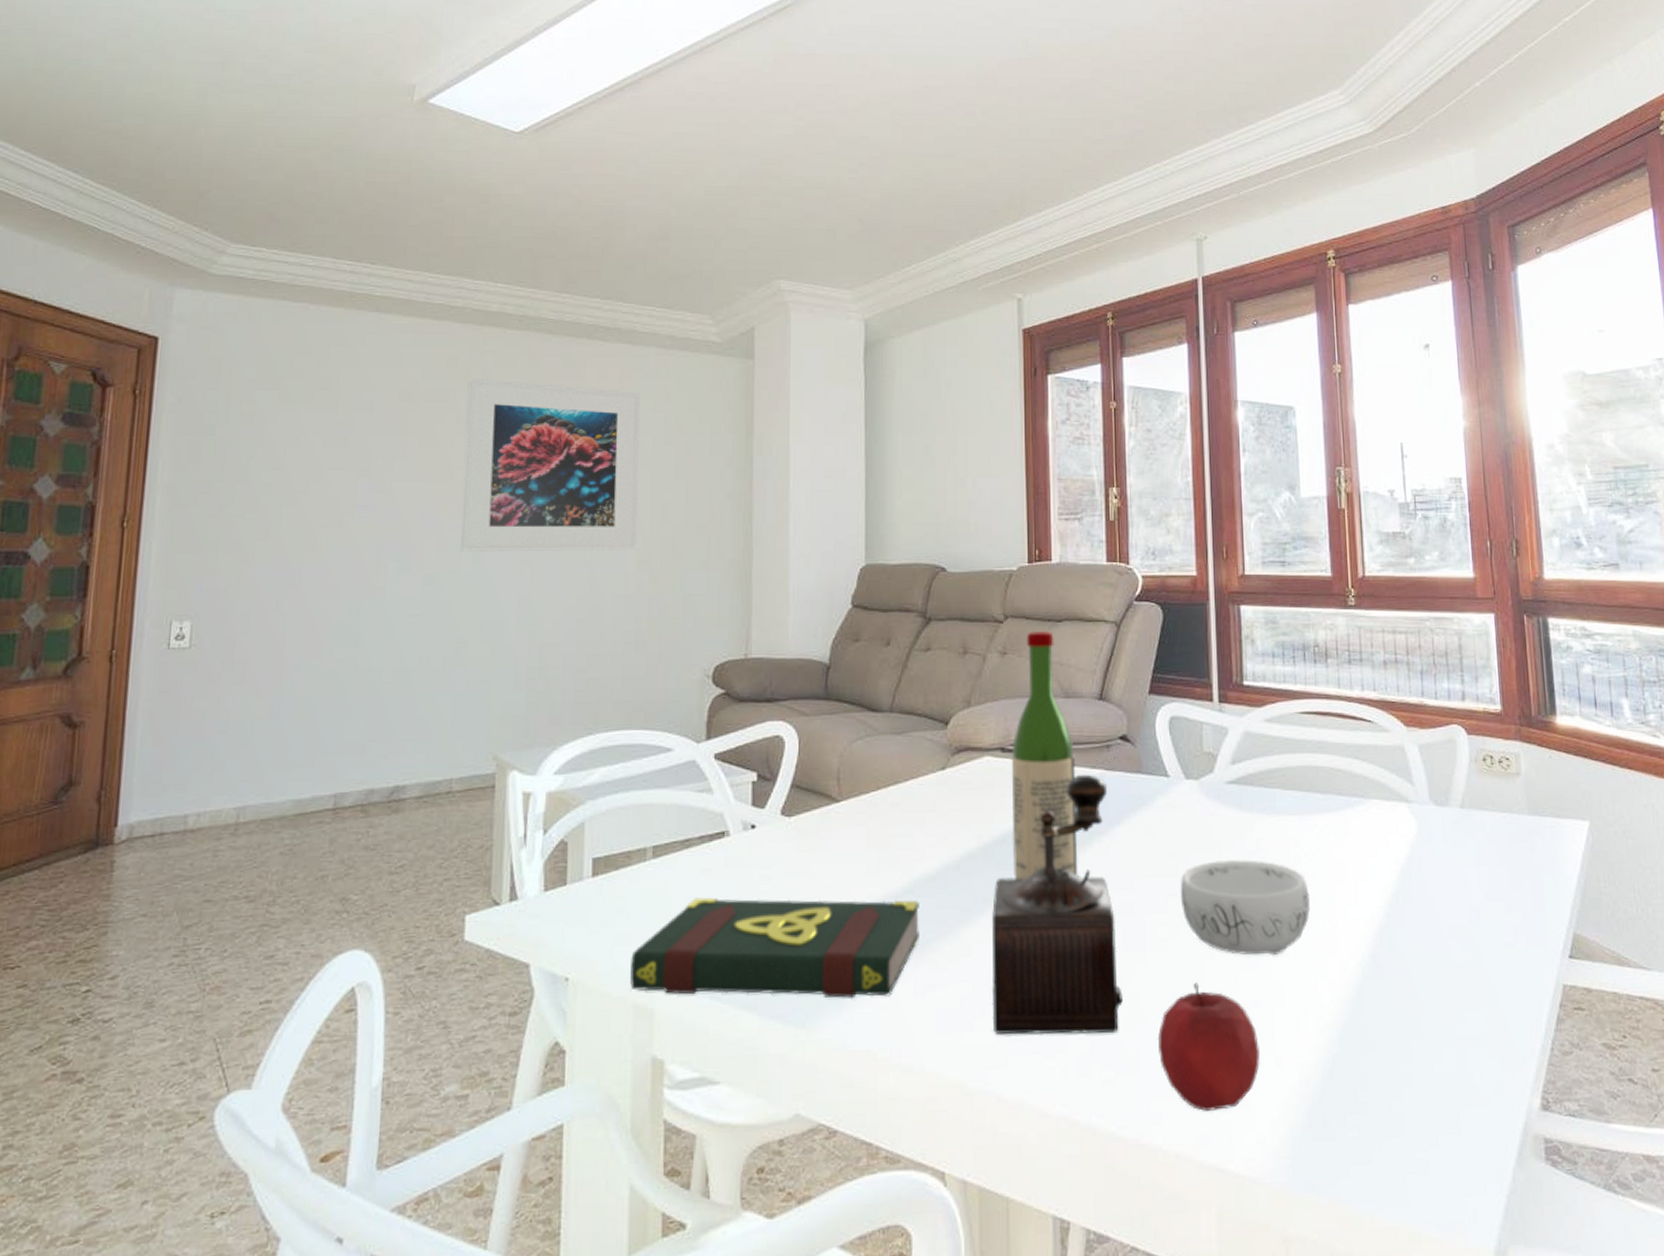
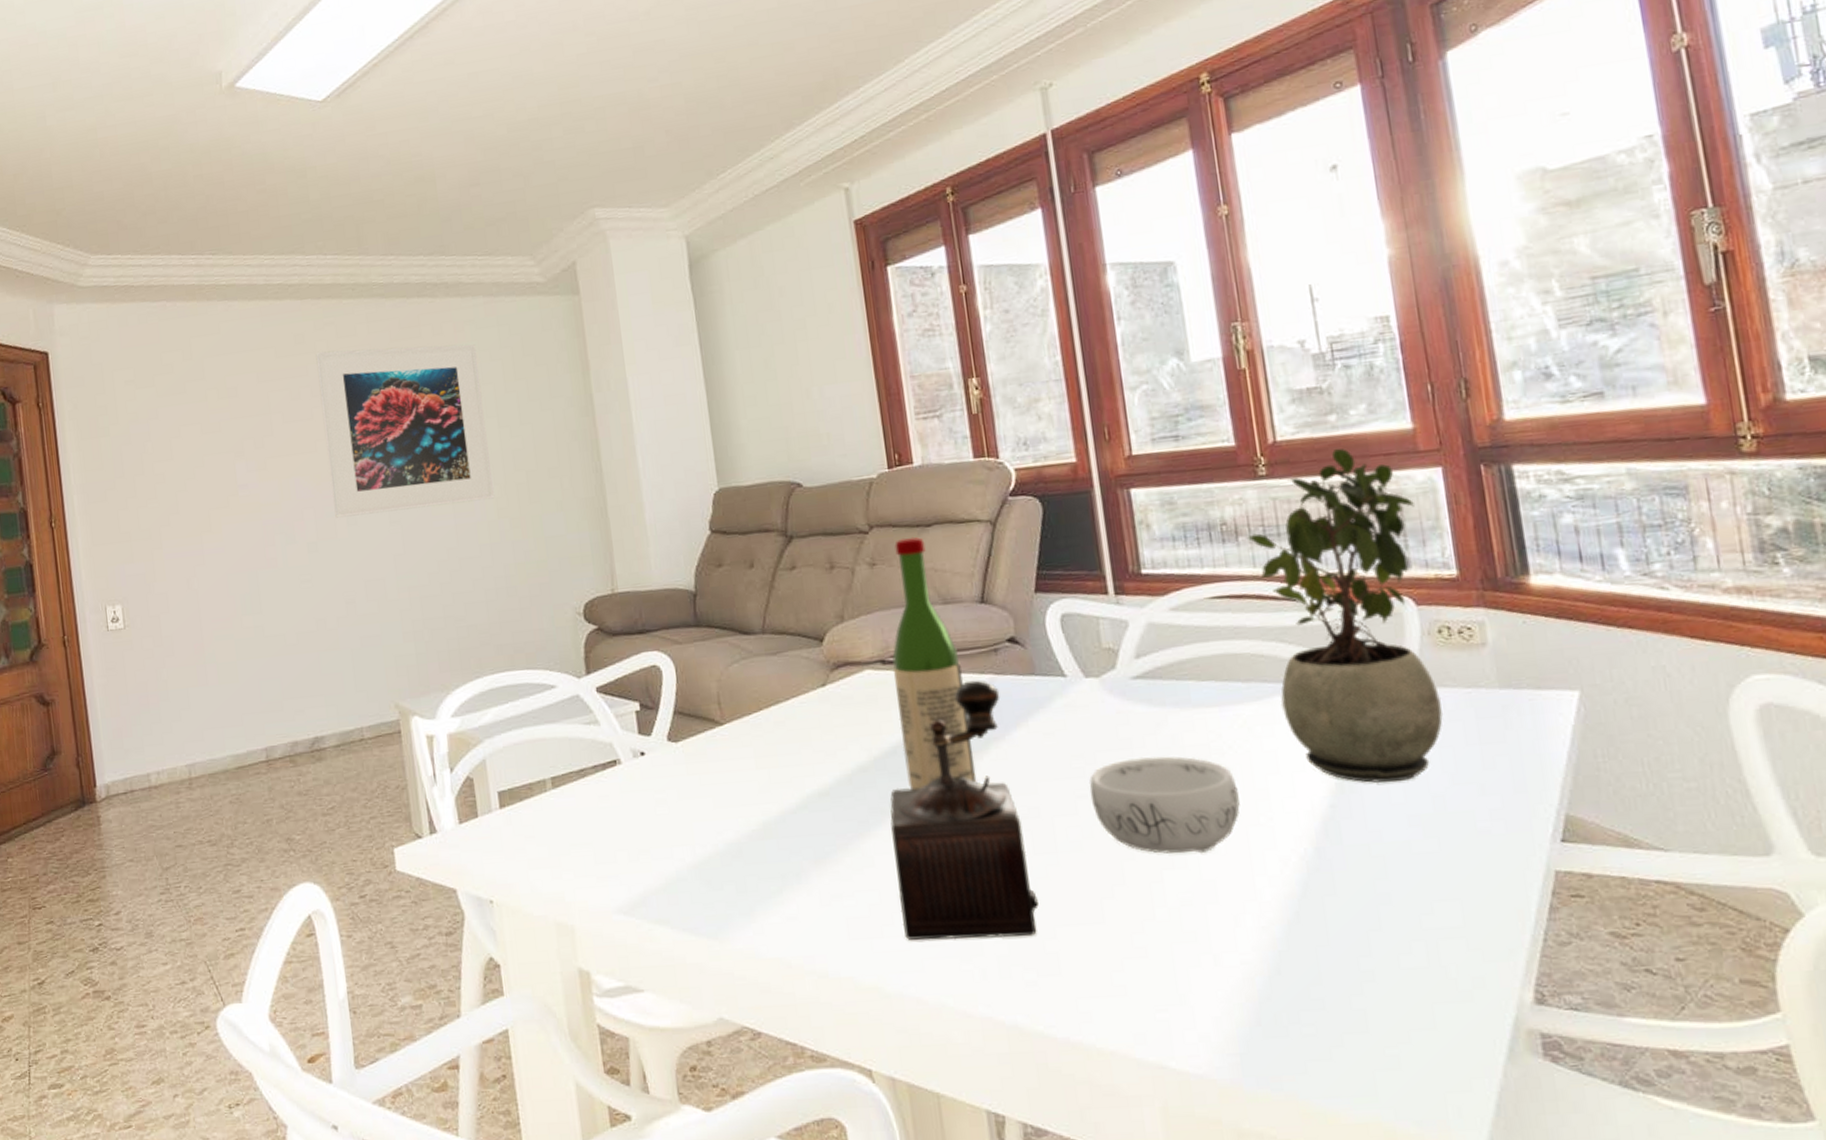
book: present [630,897,919,998] -> none [546,815,819,912]
apple: present [1157,982,1260,1111] -> none [1079,883,1196,1010]
potted plant: none [1334,588,1482,896] -> present [1246,448,1443,783]

